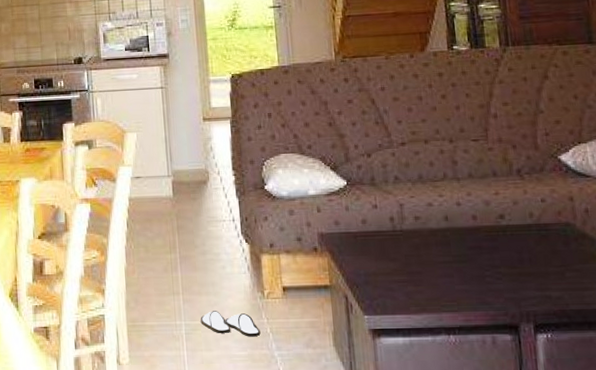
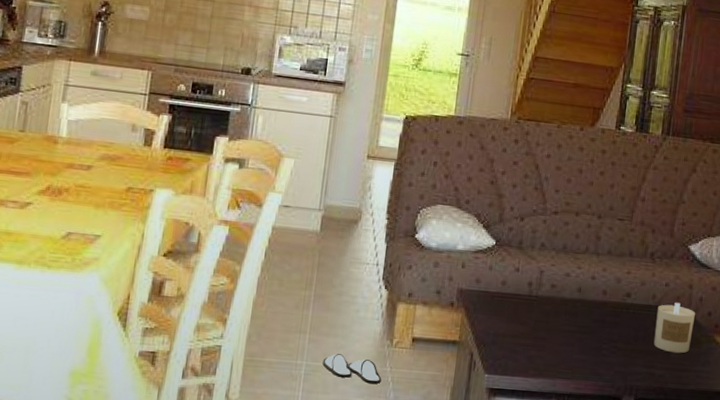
candle: none [538,217,586,272] -> present [653,302,696,354]

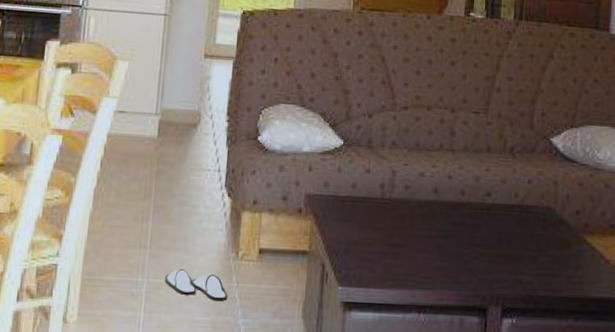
candle: present [653,302,696,354] -> none [519,200,563,257]

